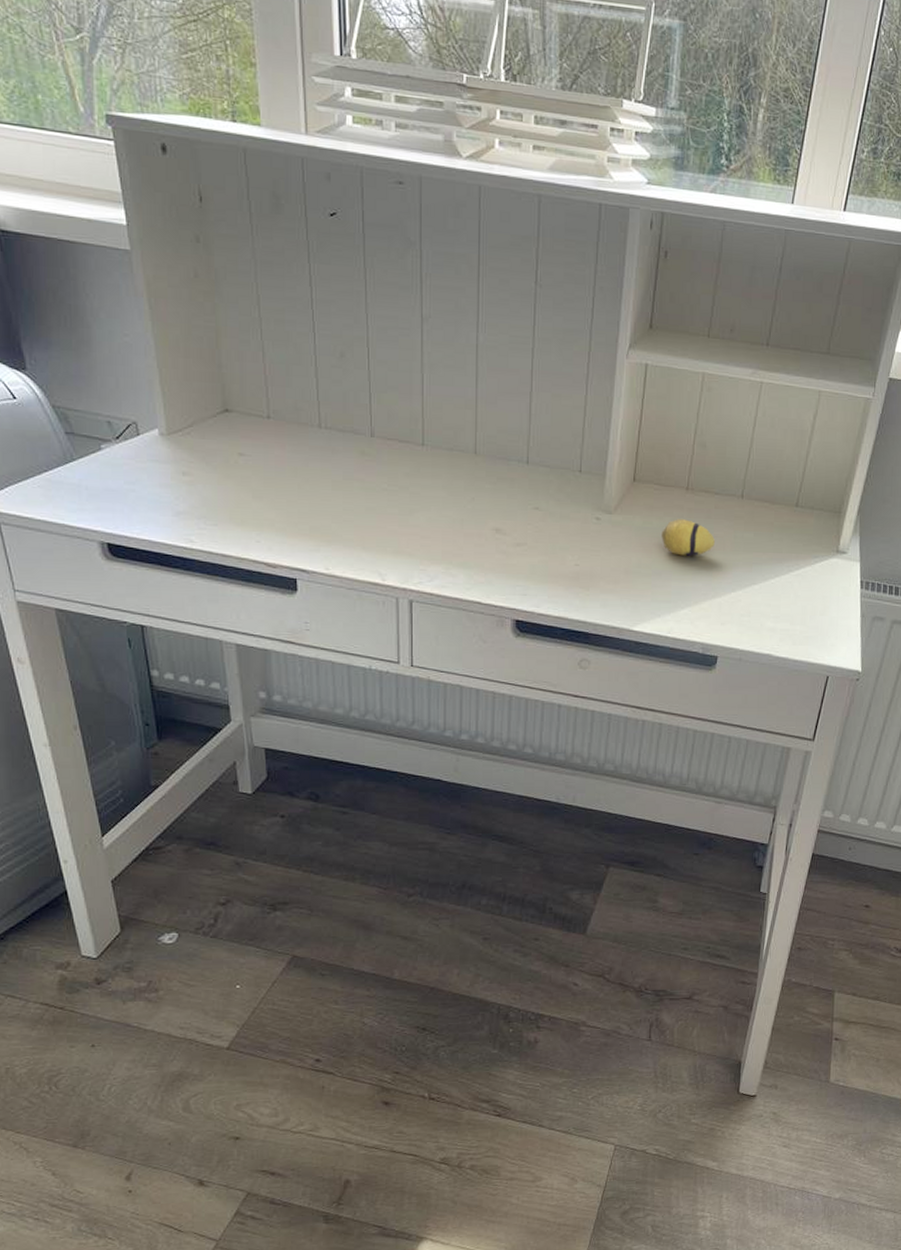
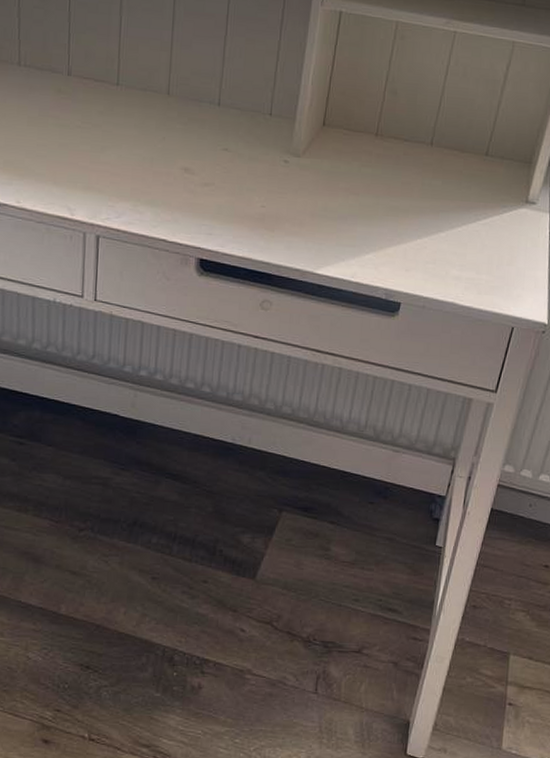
decorative egg: present [661,519,715,556] -> none [349,164,402,202]

